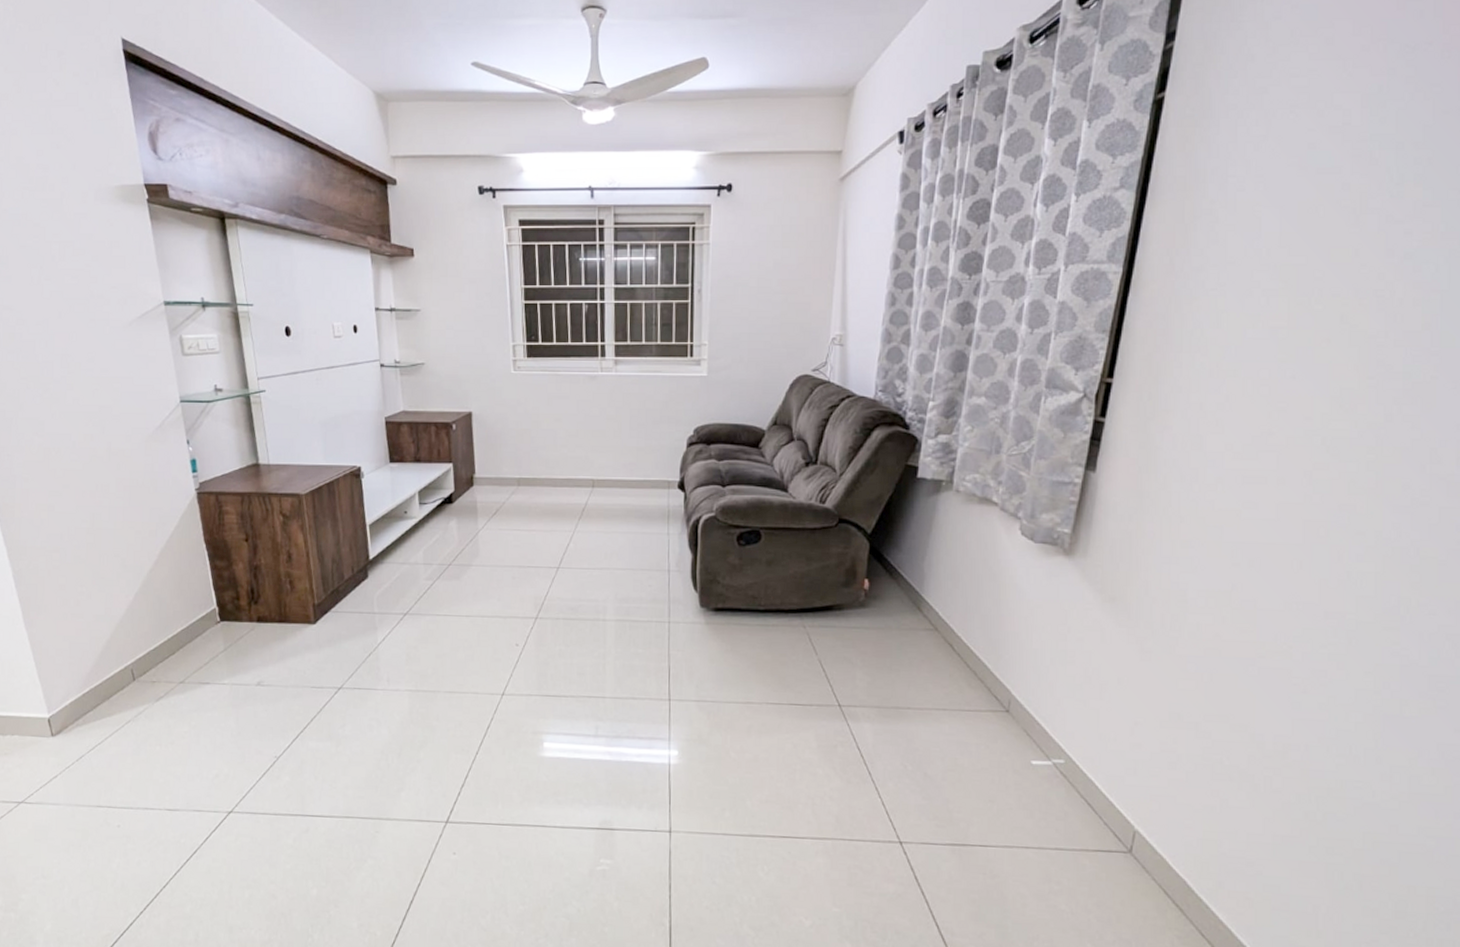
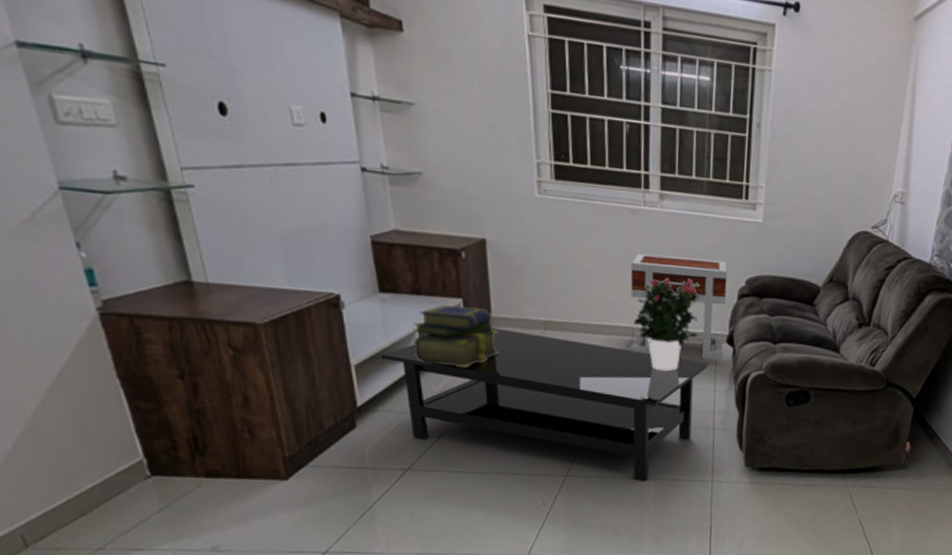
coffee table: none [389,486,663,623] -> present [381,327,709,482]
stack of books: none [414,470,480,522] -> present [413,305,498,367]
side table: none [590,413,677,505] -> present [630,253,728,360]
potted flower: none [594,432,654,517] -> present [634,278,702,371]

